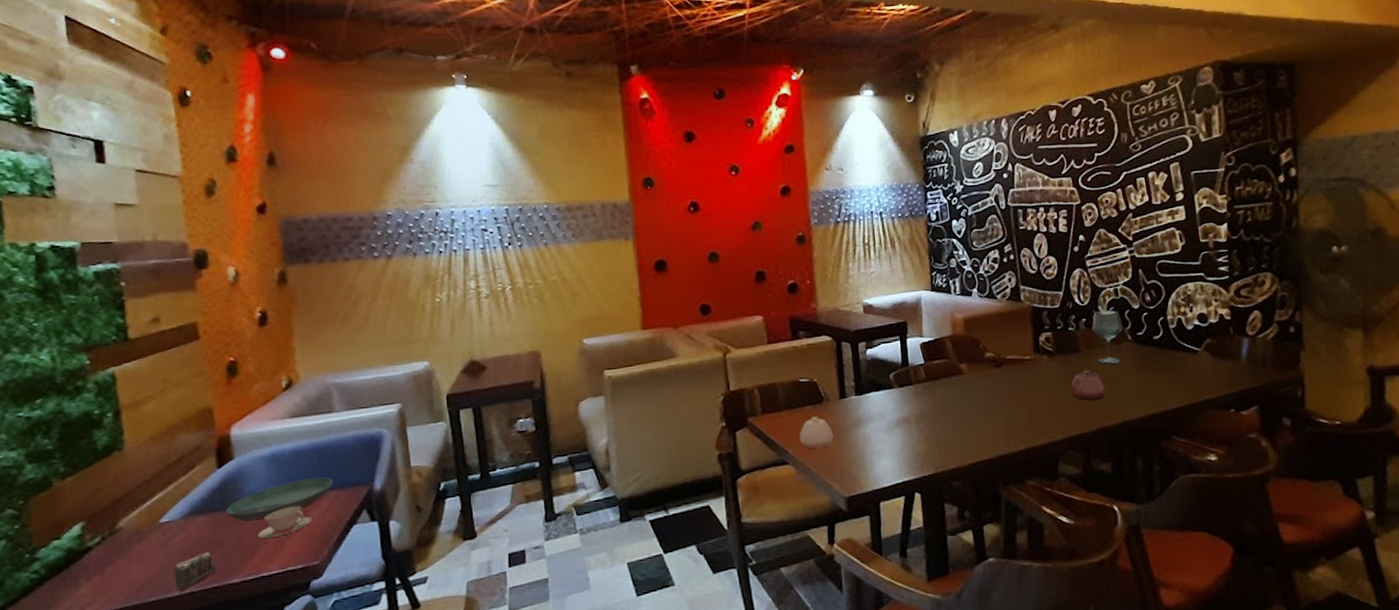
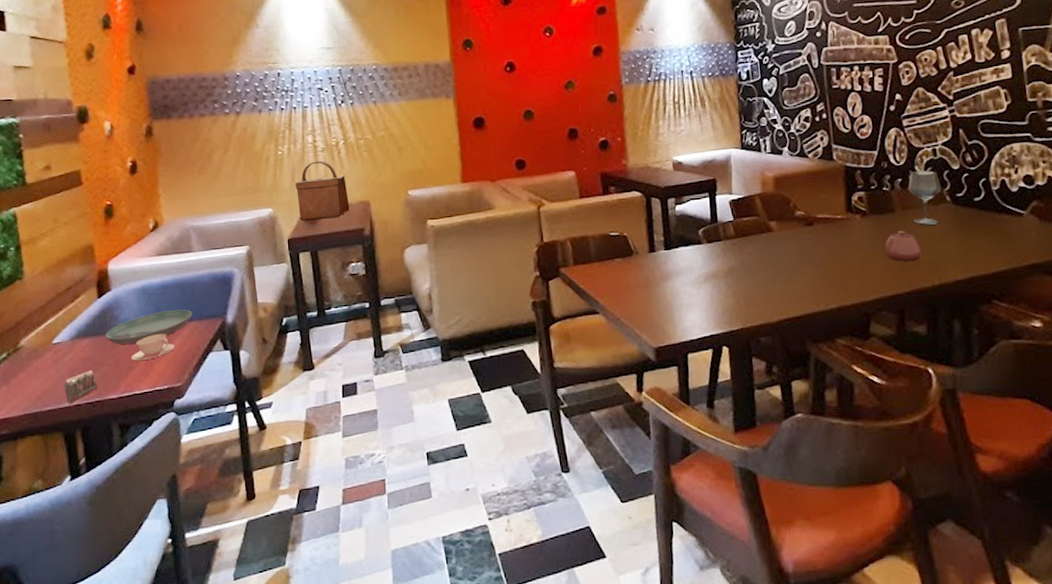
handbag: none [455,308,518,374] -> present [295,160,350,221]
sugar bowl: present [799,416,834,450] -> none [609,269,643,301]

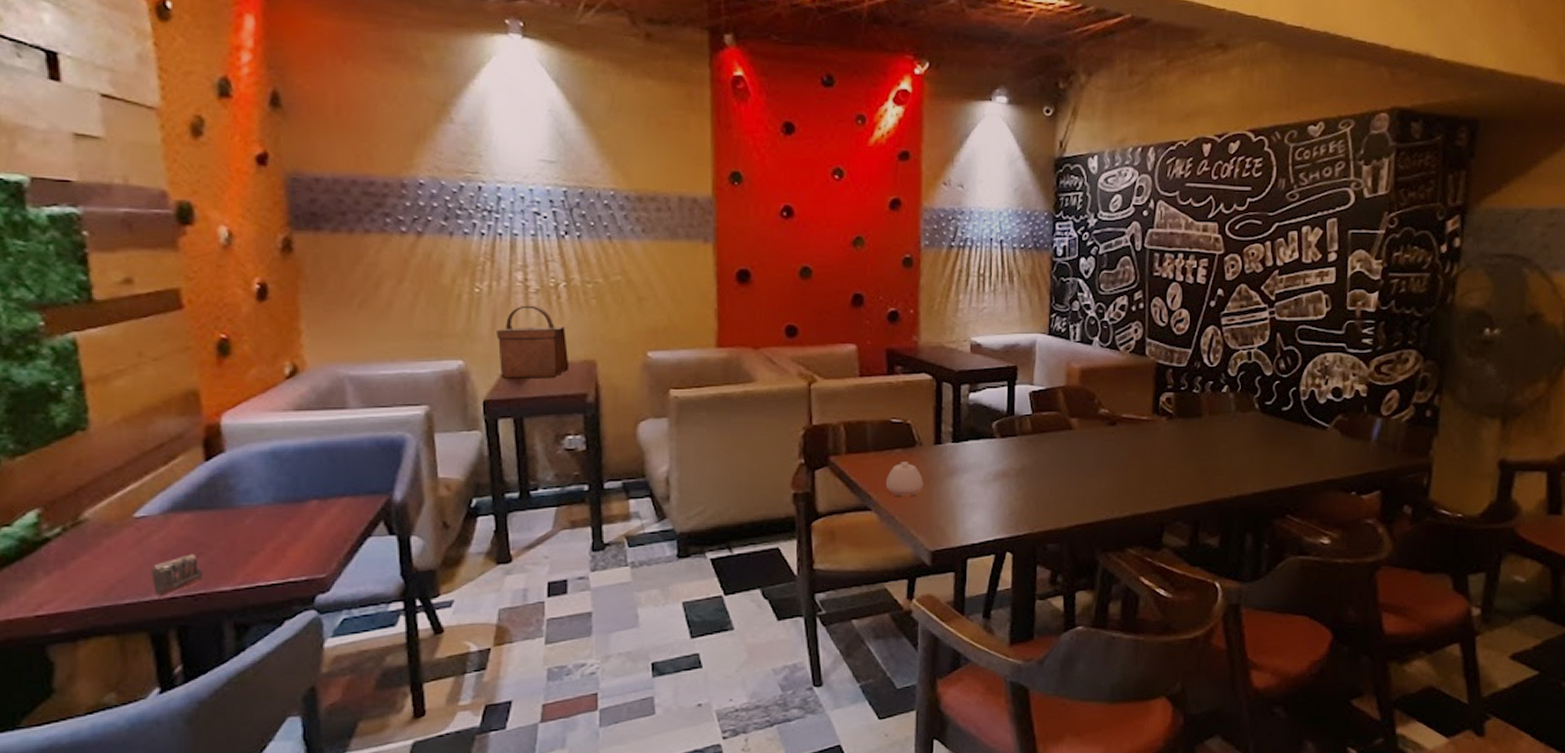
saucer: present [105,309,192,345] -> none [215,480,345,524]
teacup: present [131,333,176,362] -> none [253,510,319,545]
sugar bowl: none [609,269,643,301] -> present [885,462,923,497]
sugar bowl: present [884,230,923,261] -> none [1186,437,1225,469]
wine glass: present [907,170,941,225] -> none [1218,375,1251,433]

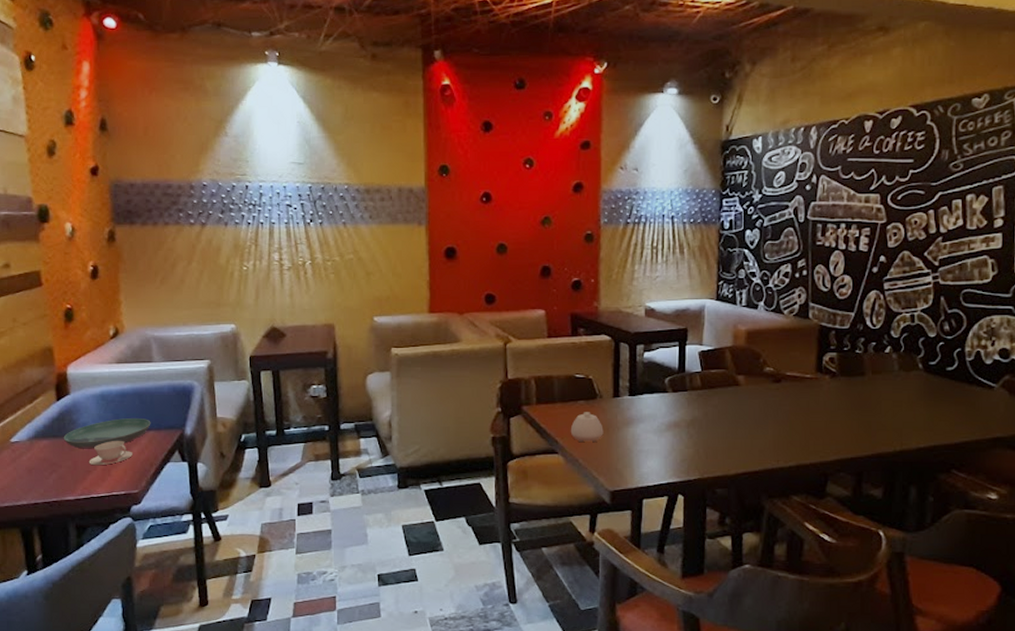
napkin holder: present [151,554,204,598] -> none [22,471,56,503]
saucer: none [215,480,345,524] -> present [63,417,151,449]
teacup: none [253,510,319,545] -> present [88,440,134,466]
handbag: present [496,305,569,379] -> none [259,280,314,339]

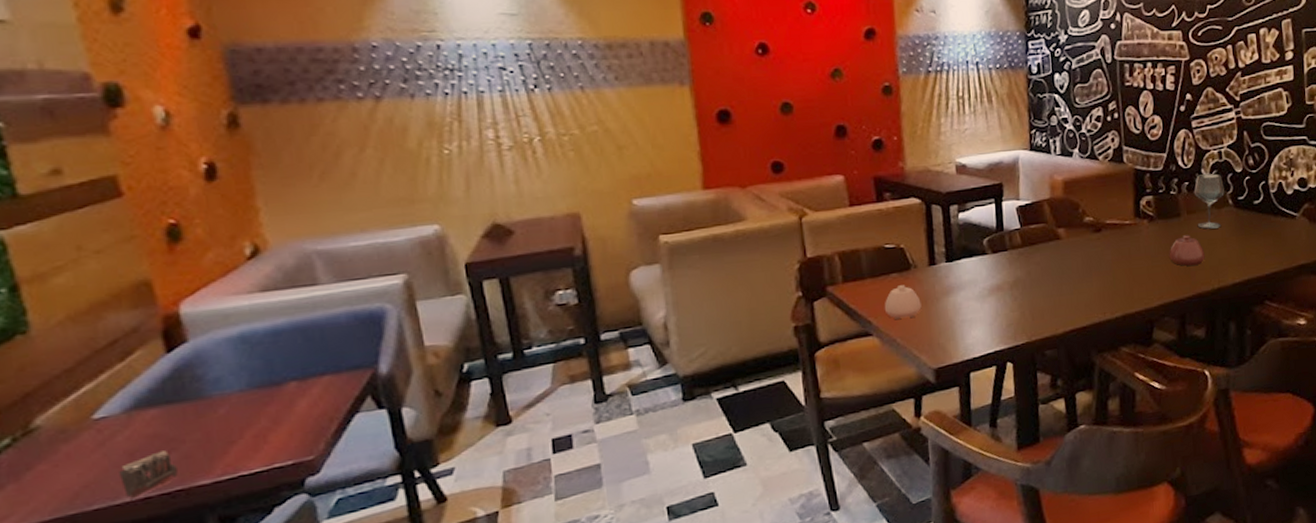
napkin holder: none [22,471,56,503] -> present [119,450,179,499]
saucer: present [63,417,151,449] -> none [183,360,325,414]
teacup: present [88,440,134,466] -> none [229,393,302,433]
sugar bowl: none [849,394,888,425] -> present [1169,235,1205,266]
wine glass: none [881,336,914,391] -> present [1193,173,1224,229]

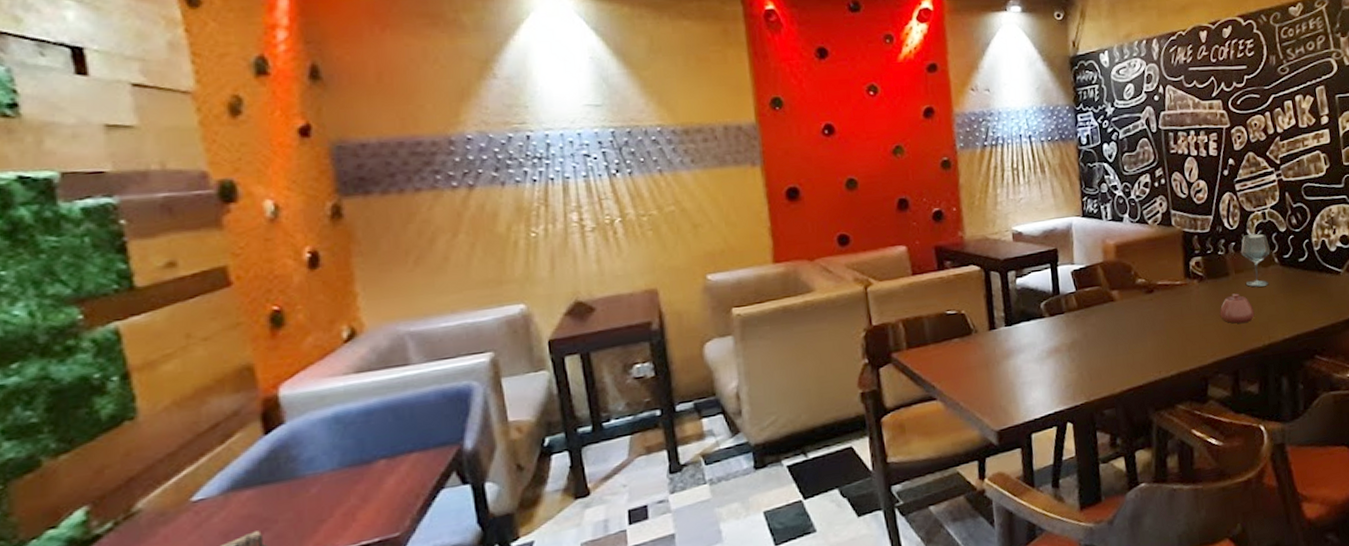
sugar bowl: present [884,285,922,320] -> none [947,349,983,384]

